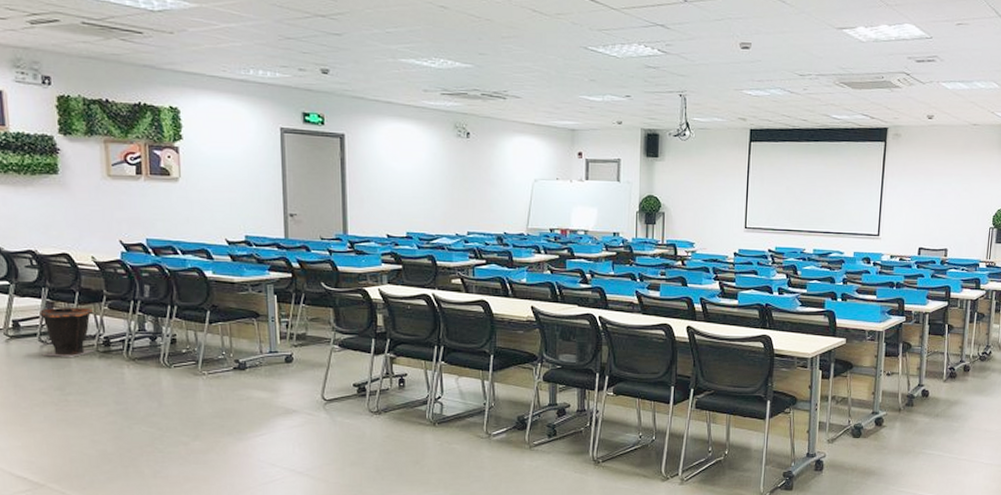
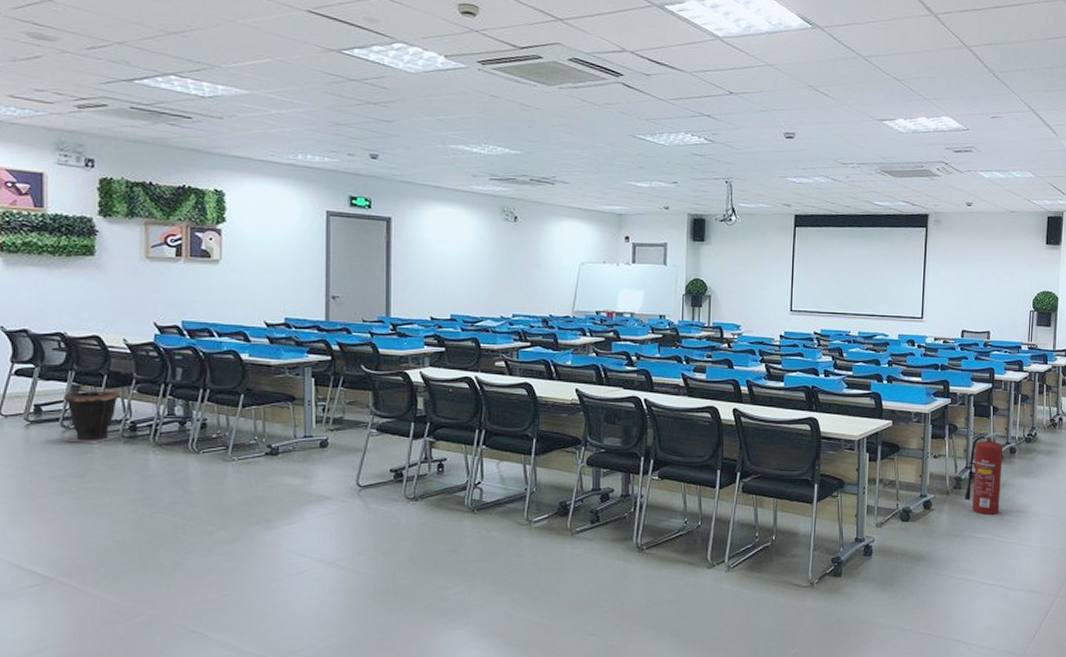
fire extinguisher: none [916,350,959,432] -> present [964,432,1005,515]

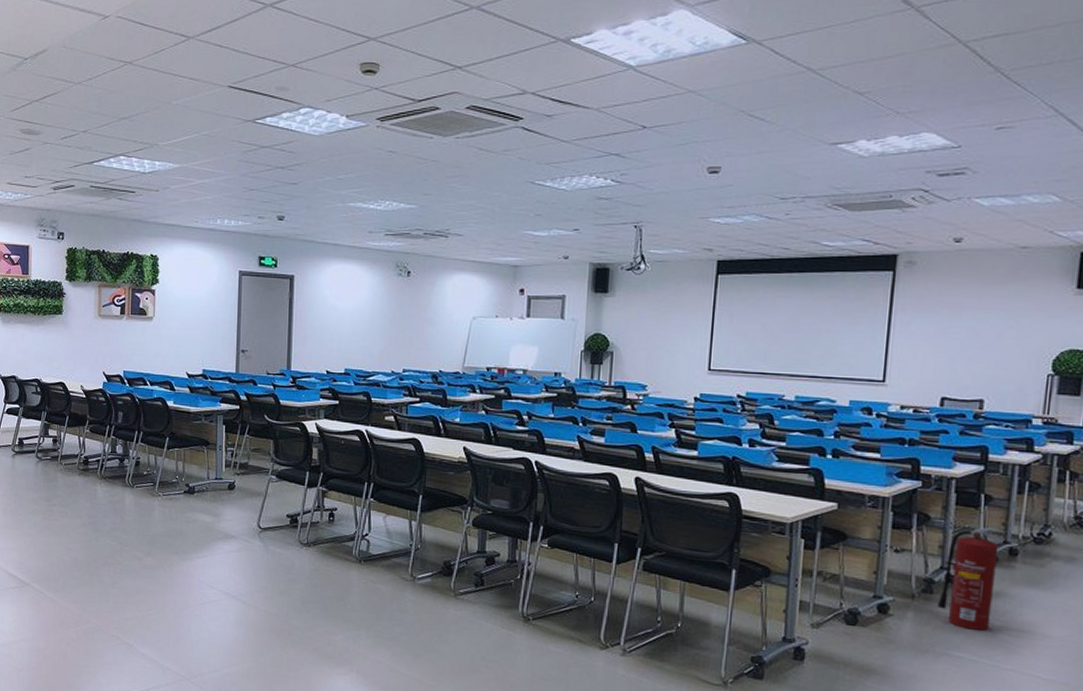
waste bin: present [63,390,120,444] -> none [37,427,78,474]

